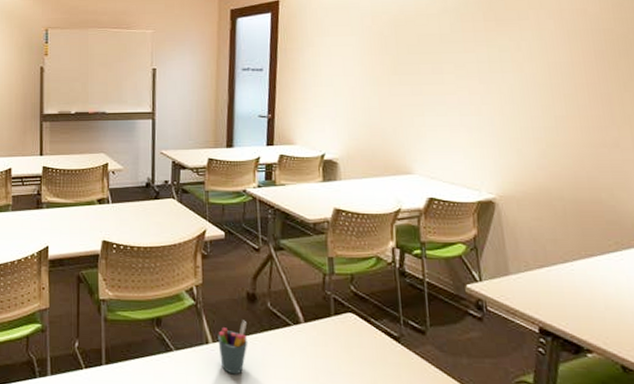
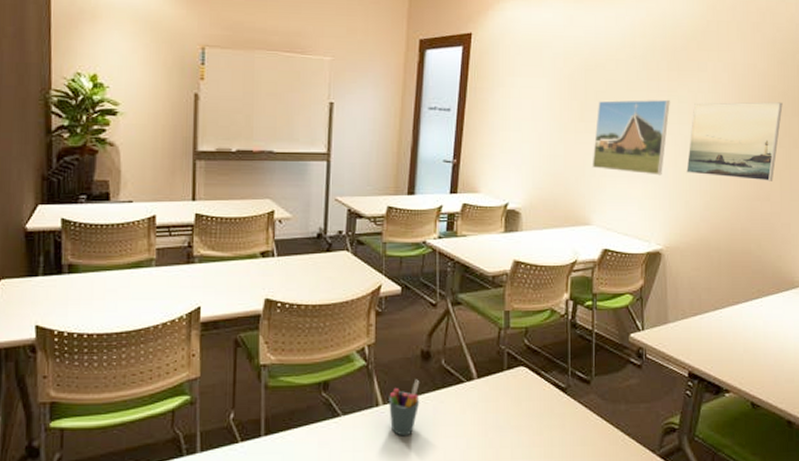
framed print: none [409,49,490,124] -> present [592,99,670,176]
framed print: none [515,45,624,127] -> present [686,102,783,181]

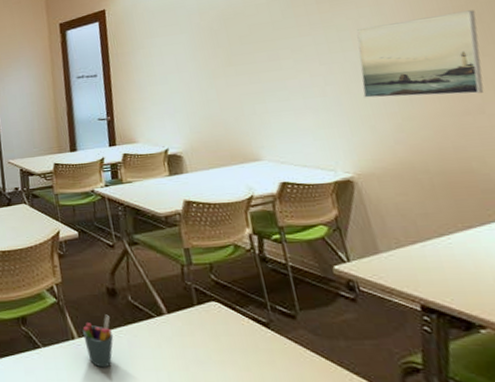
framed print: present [592,99,670,176] -> none [244,30,335,107]

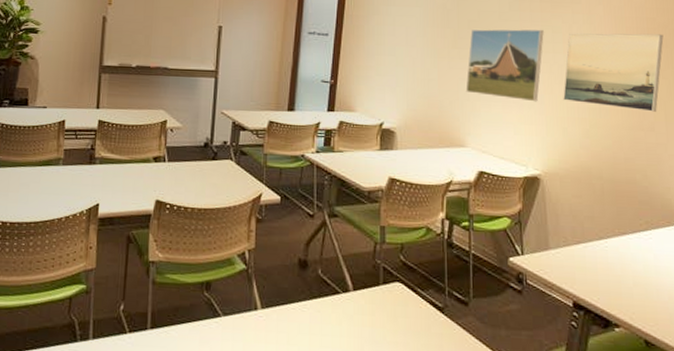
pen holder: present [82,314,114,368] -> none [267,286,297,342]
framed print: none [244,30,335,107] -> present [466,29,544,102]

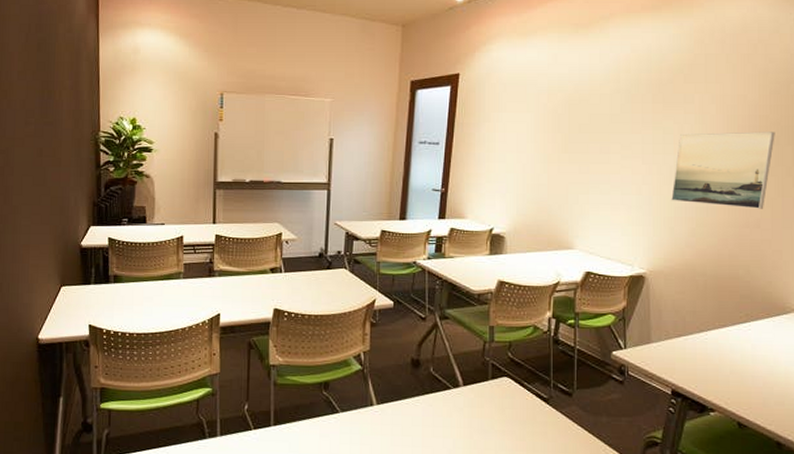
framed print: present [466,29,544,102] -> none [575,130,655,203]

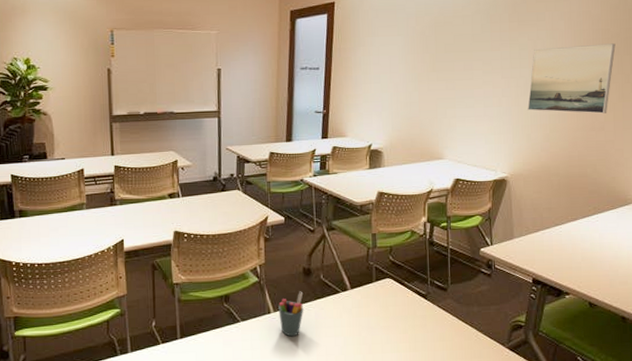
pen holder: none [382,384,411,434] -> present [278,291,304,337]

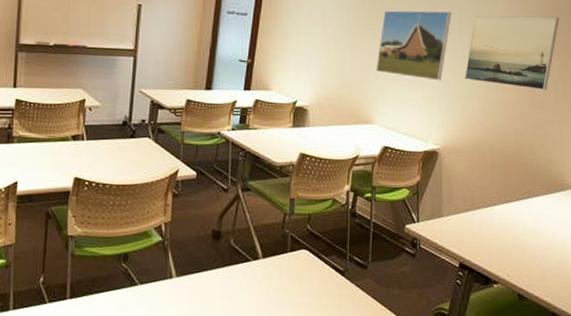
pen holder: present [278,291,304,337] -> none [181,256,211,307]
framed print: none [443,47,512,114] -> present [376,10,452,81]

